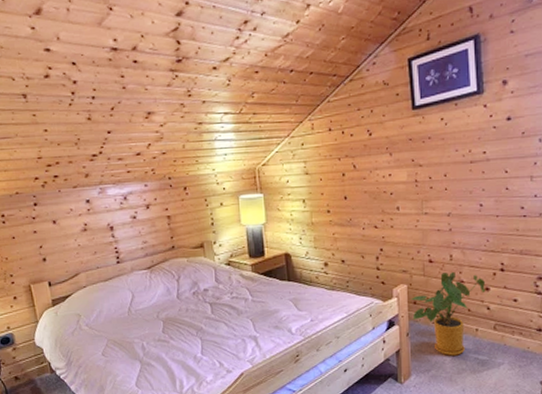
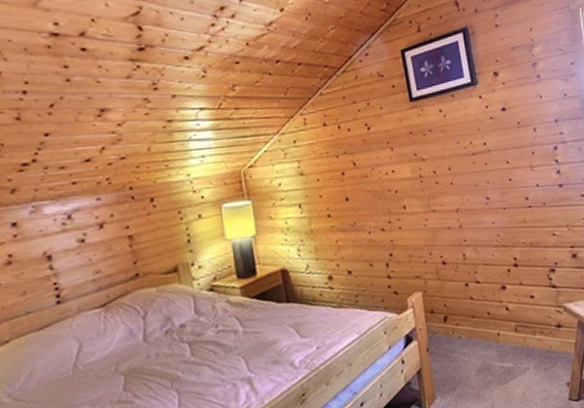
house plant: present [410,272,486,356] -> none [427,272,503,369]

